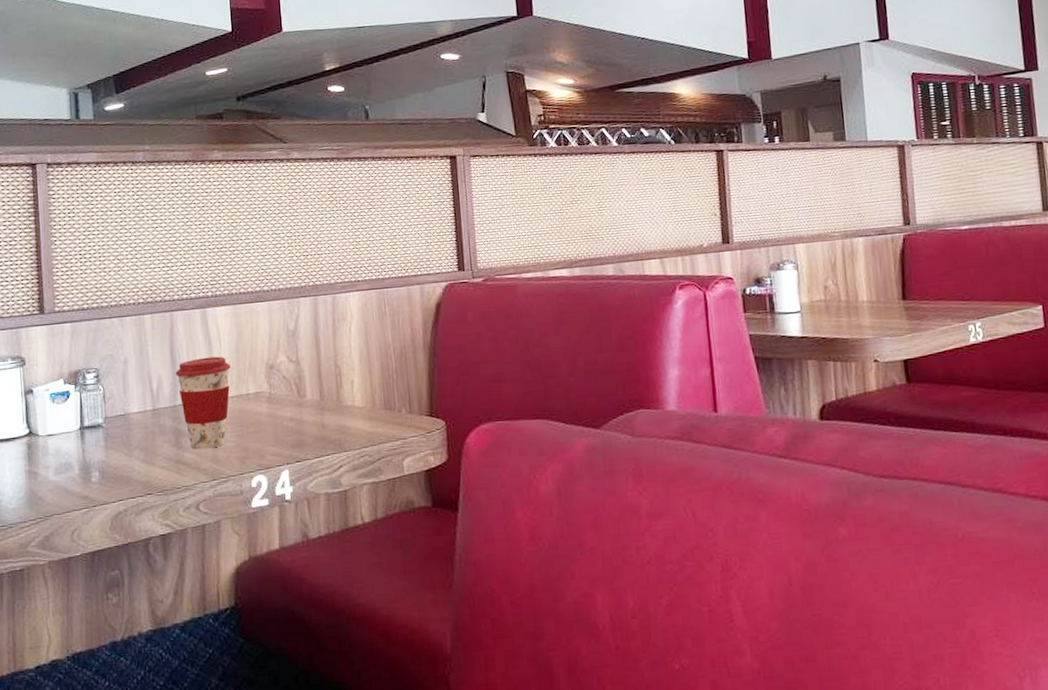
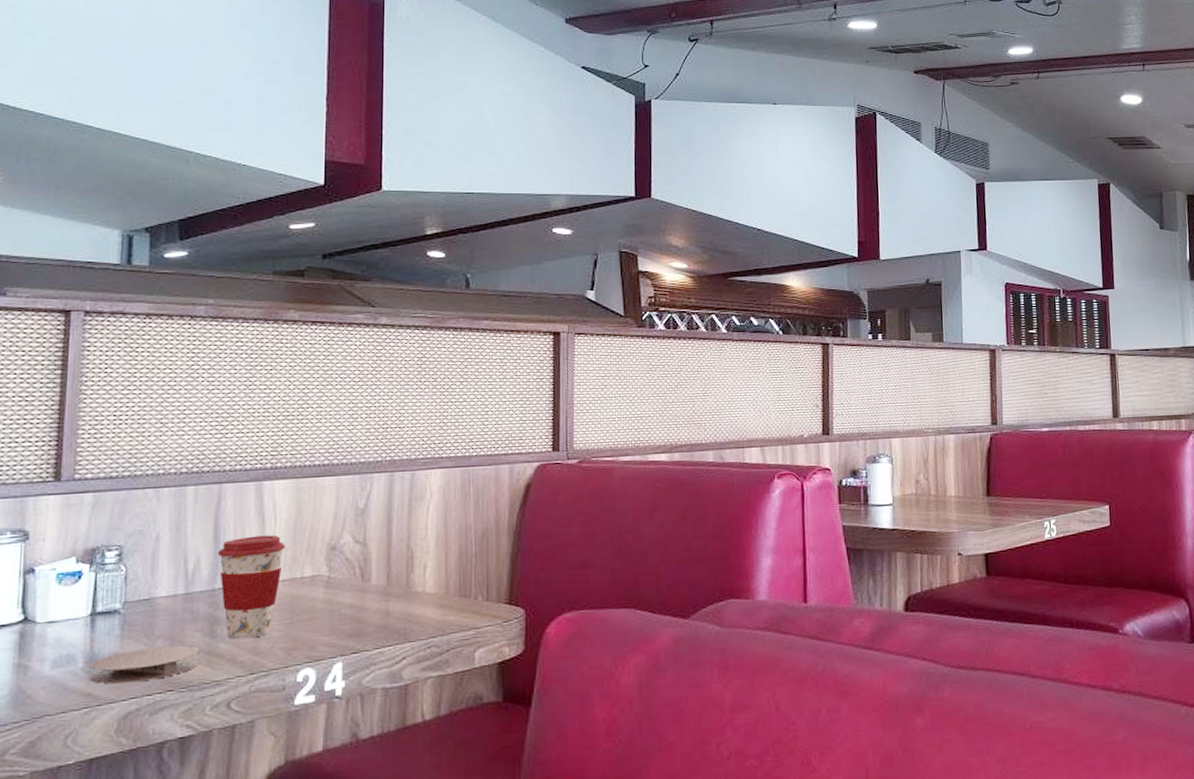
coaster: none [84,455,170,488] -> present [89,645,200,684]

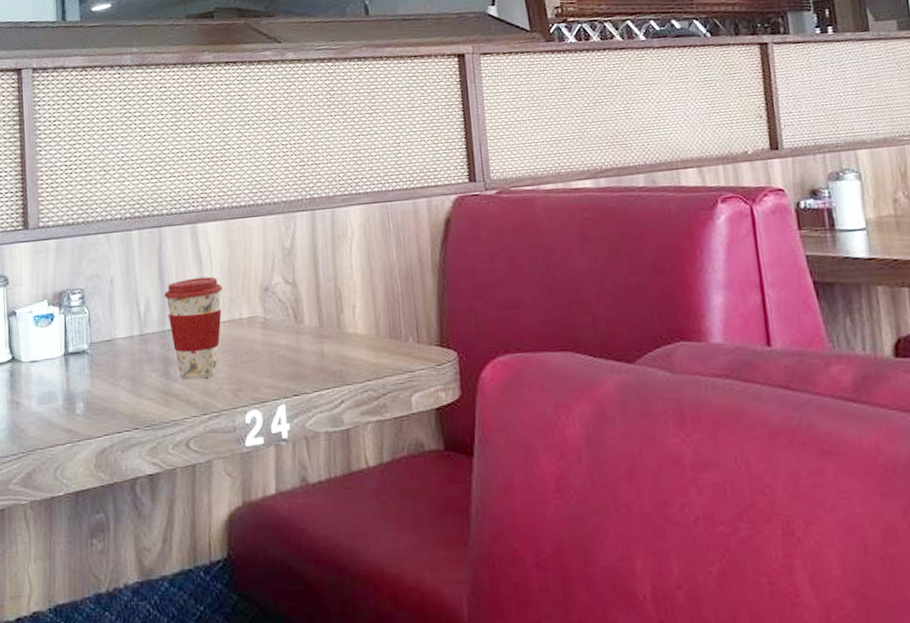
coaster: present [89,645,200,684] -> none [68,385,159,421]

